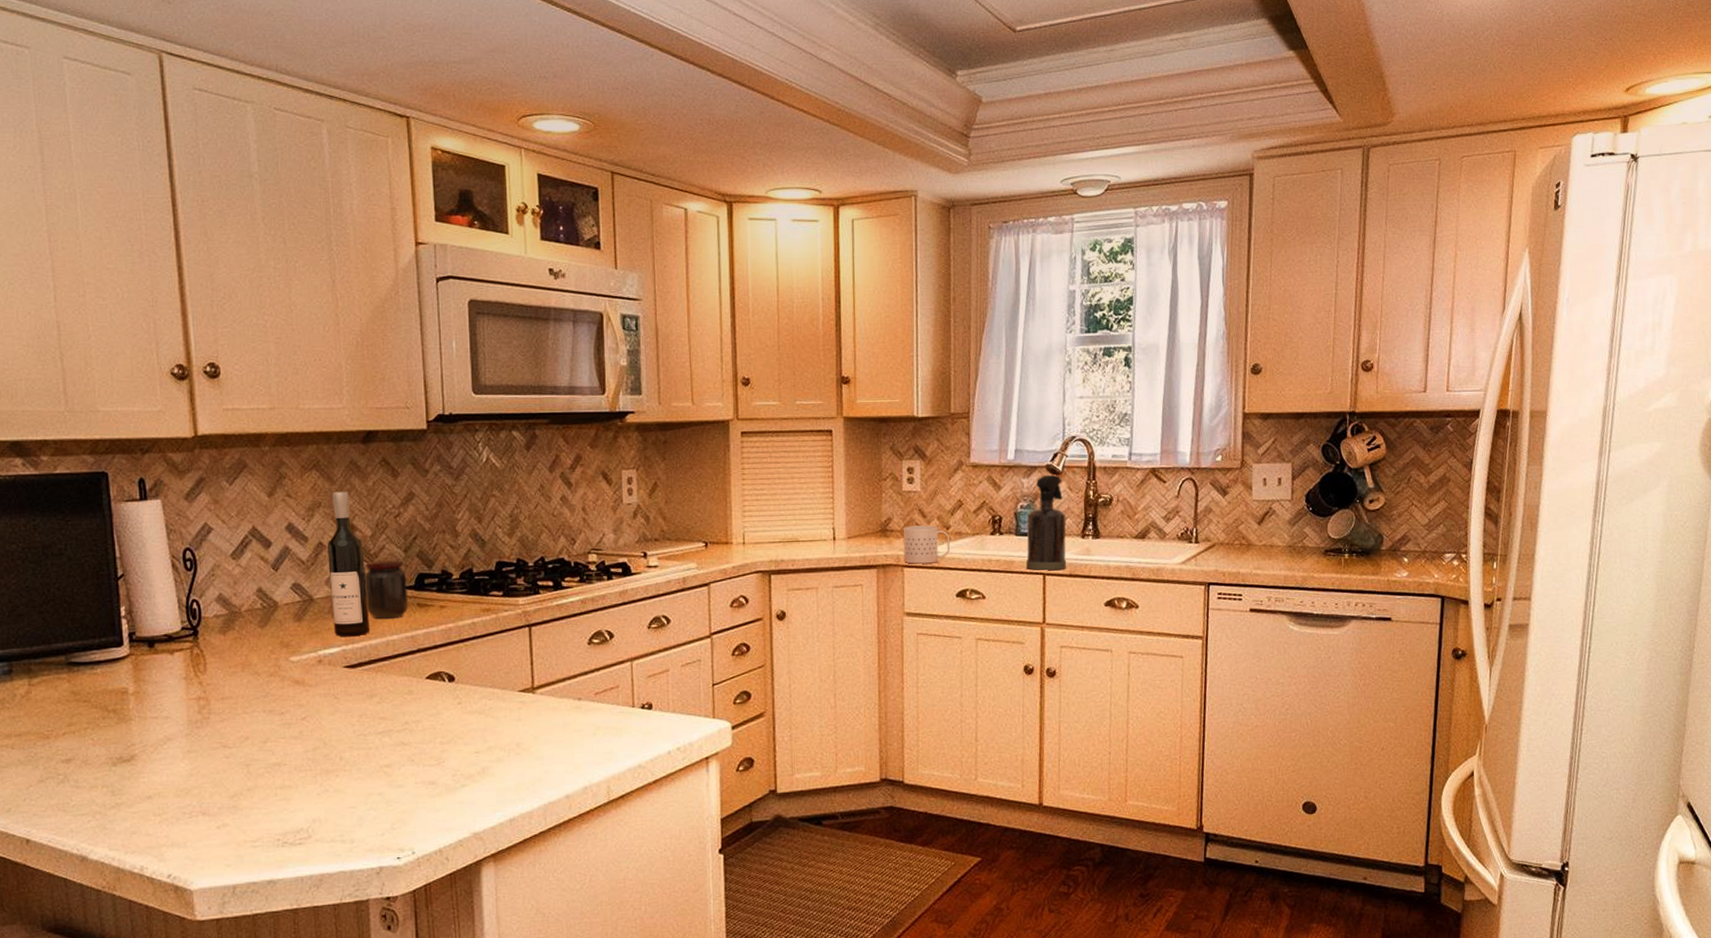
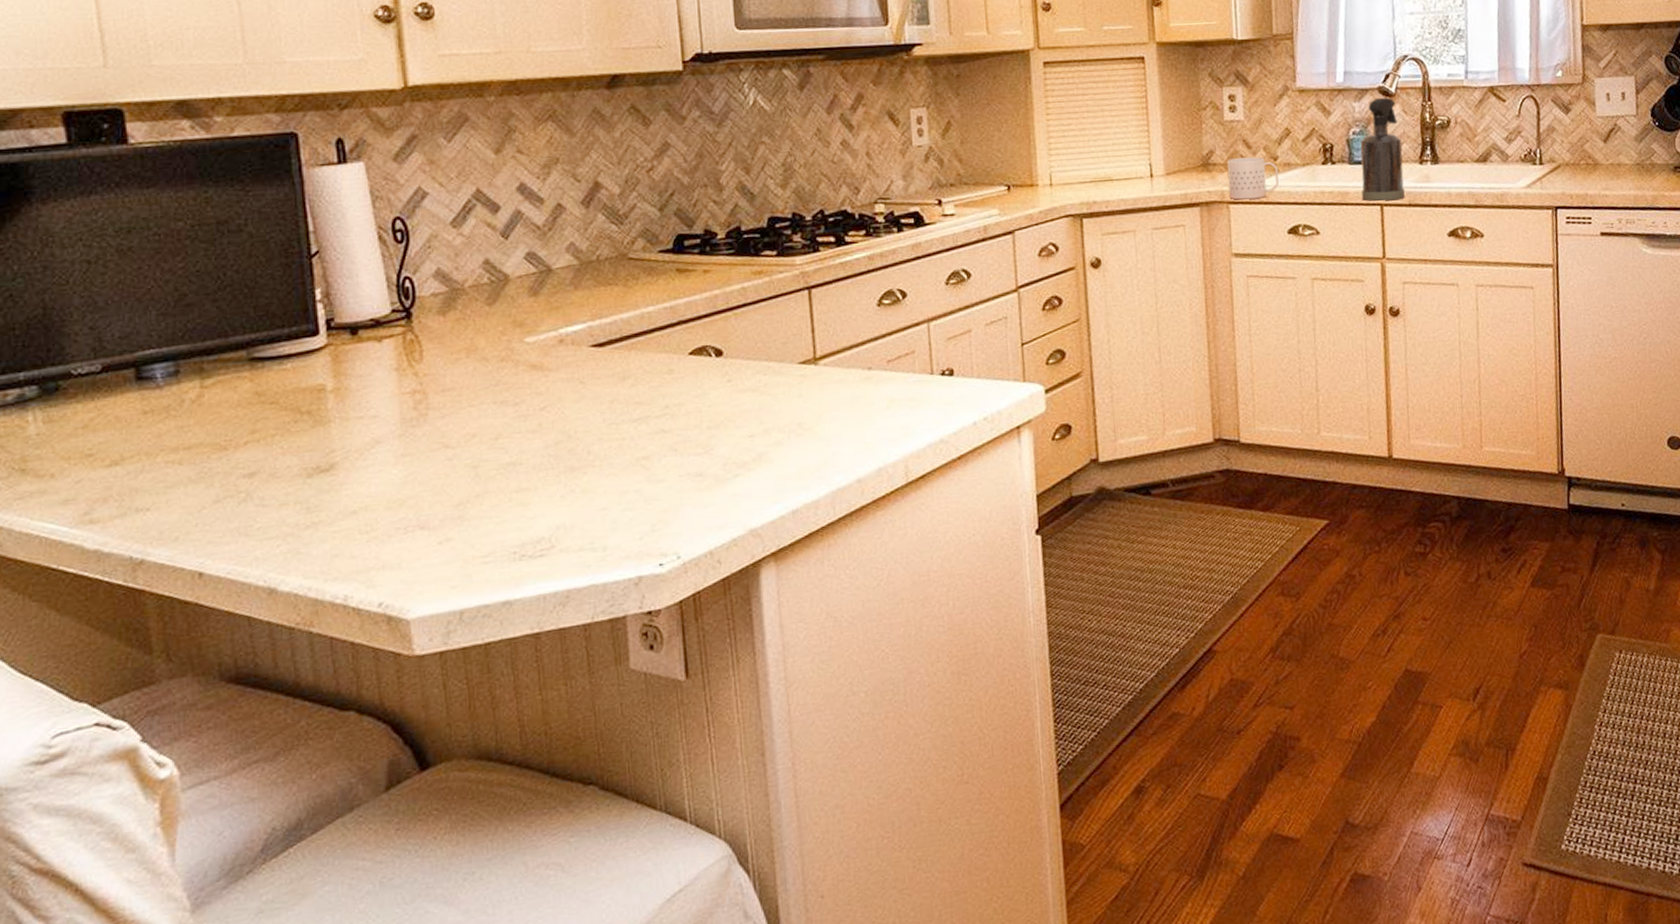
bottle: present [326,491,370,637] -> none [566,144,621,312]
jar: present [364,559,409,619] -> none [612,220,666,289]

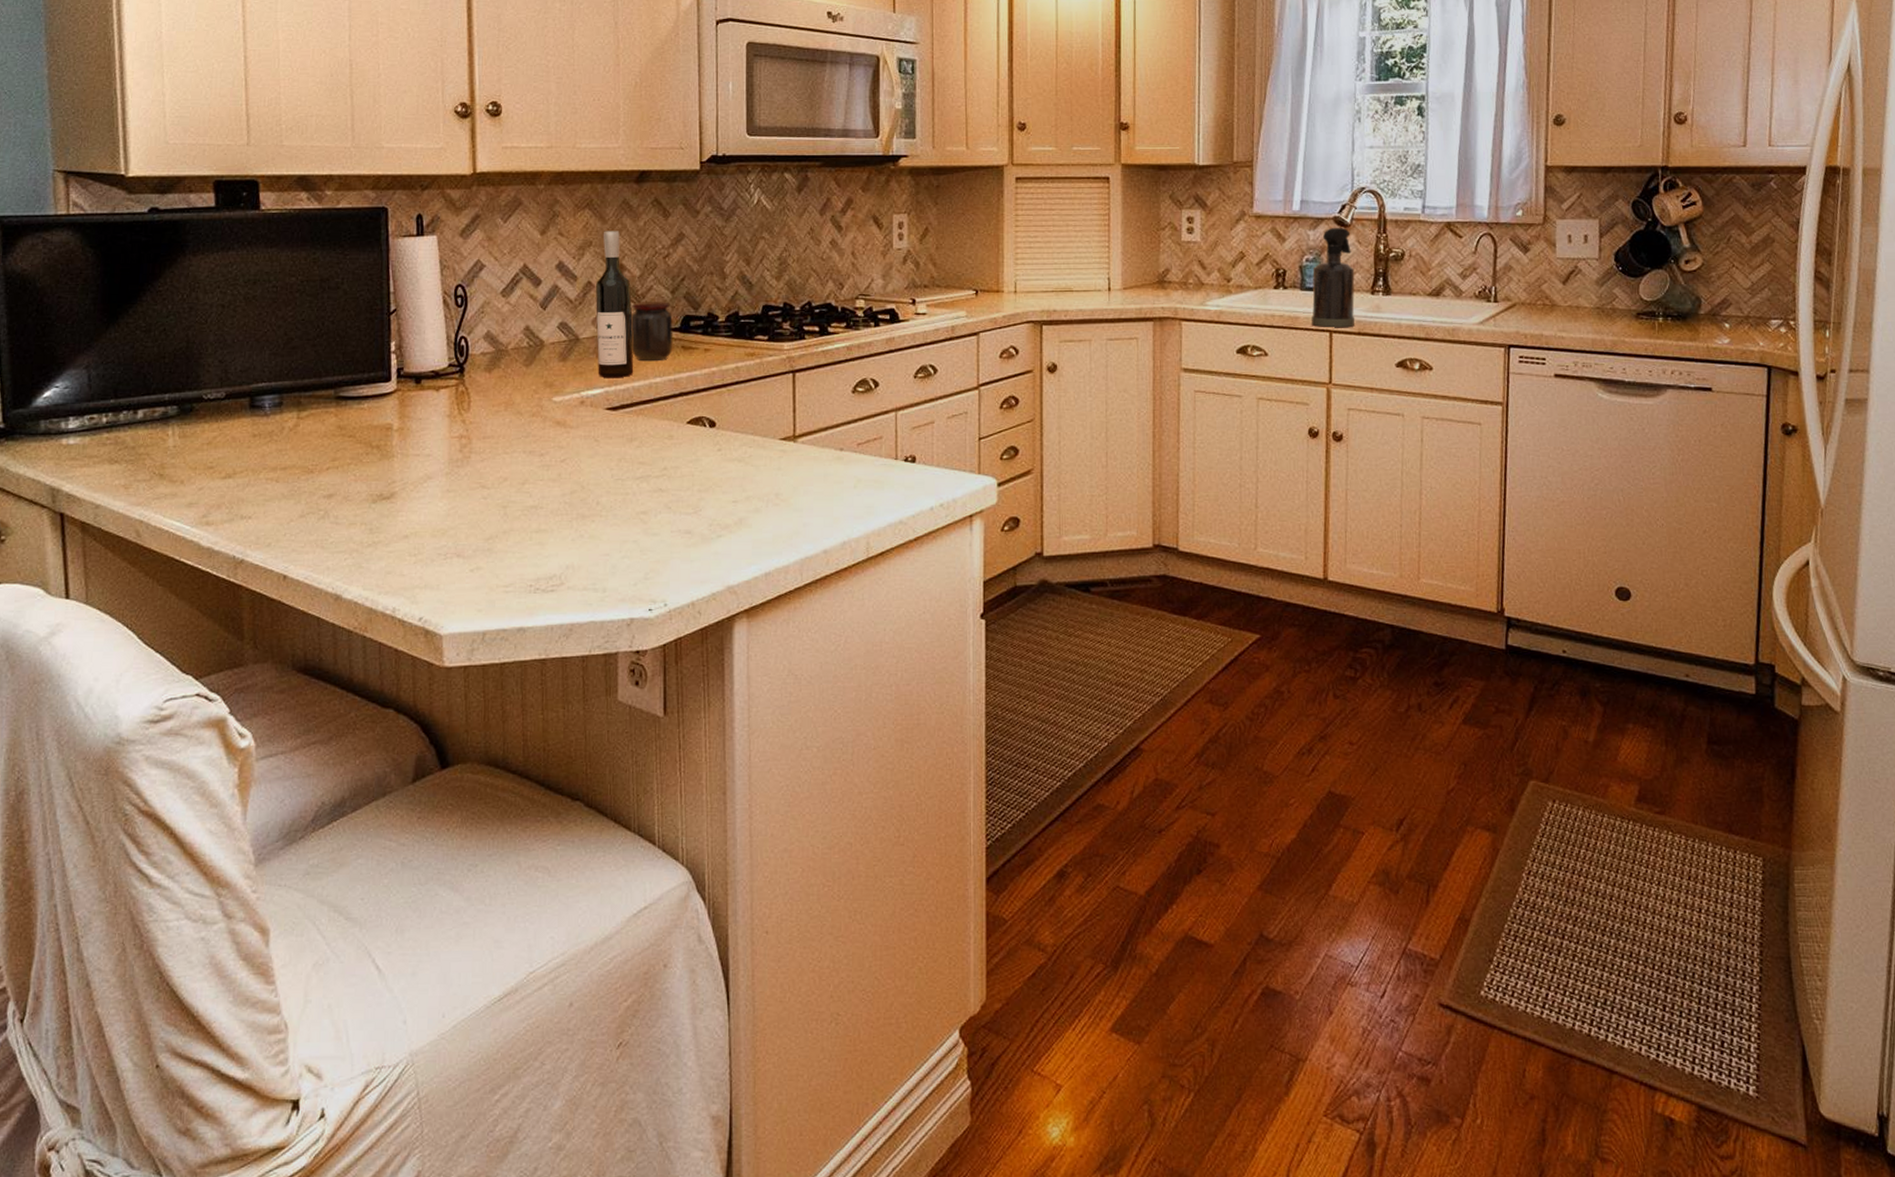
bottle: none [566,144,621,312] -> present [595,231,634,378]
jar: none [612,220,666,289] -> present [630,300,673,360]
mug: present [1226,157,1279,200] -> none [1181,277,1231,318]

